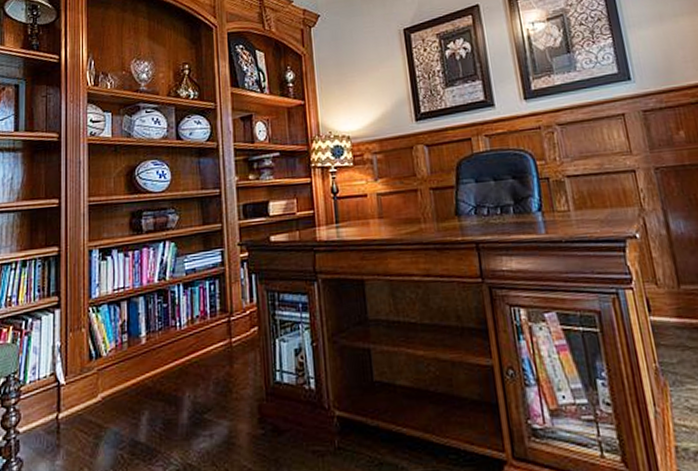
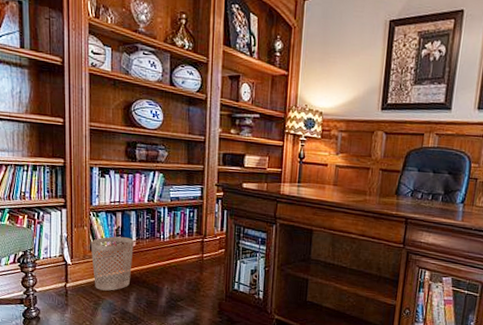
wastebasket: none [89,333,144,416] -> present [90,236,134,291]

